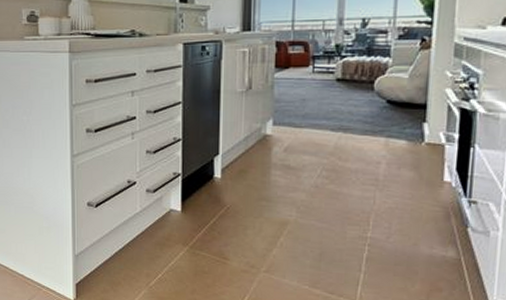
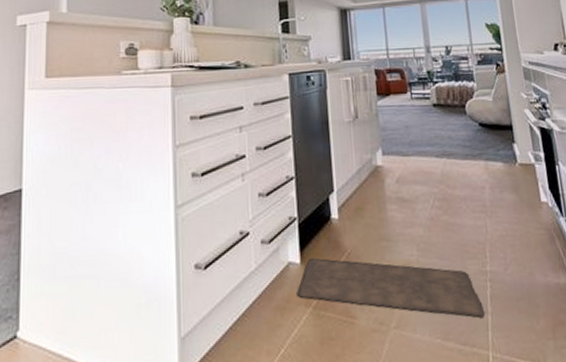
doormat: none [176,208,358,275] -> present [297,257,485,318]

